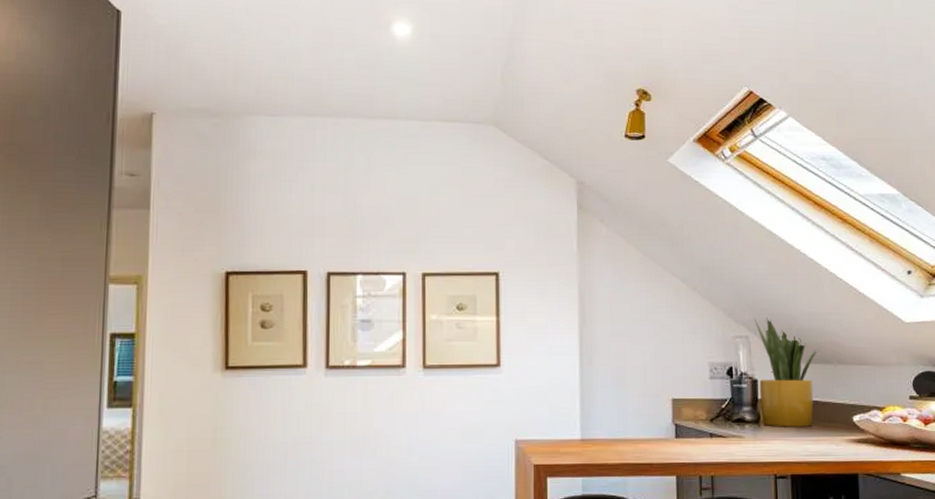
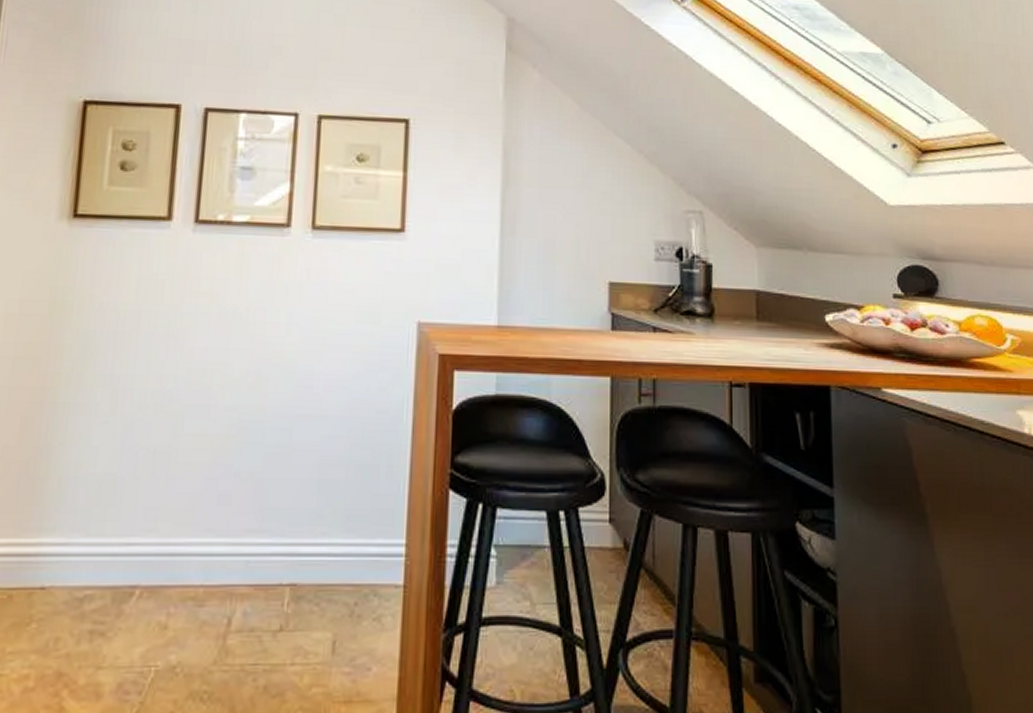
planter: present [754,318,819,427] -> none [710,190,786,325]

